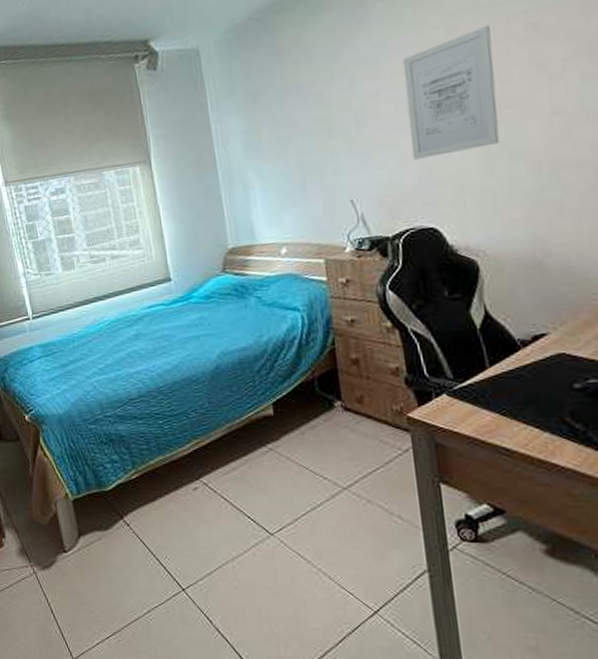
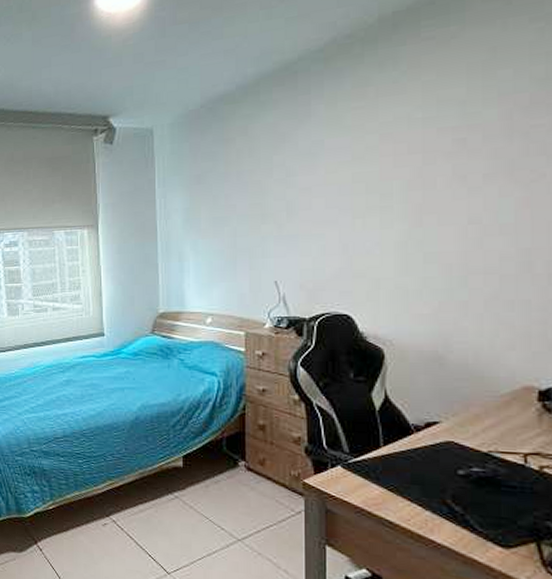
wall art: present [403,25,500,160] -> none [335,136,420,251]

